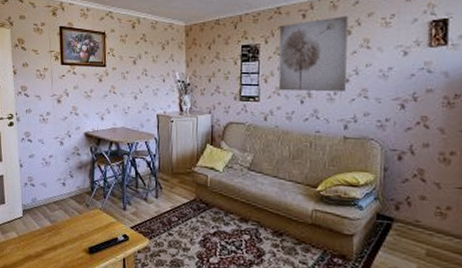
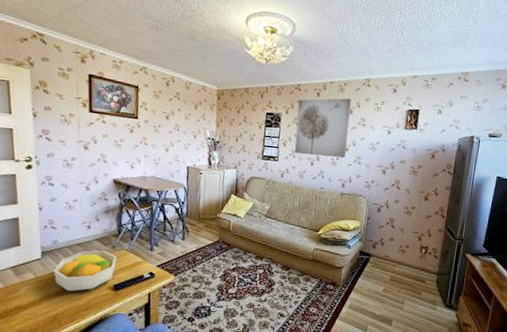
fruit bowl: none [33,209,90,253] -> present [53,250,117,291]

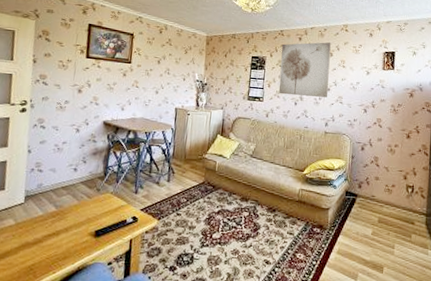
fruit bowl: present [53,250,117,291] -> none [34,193,100,238]

